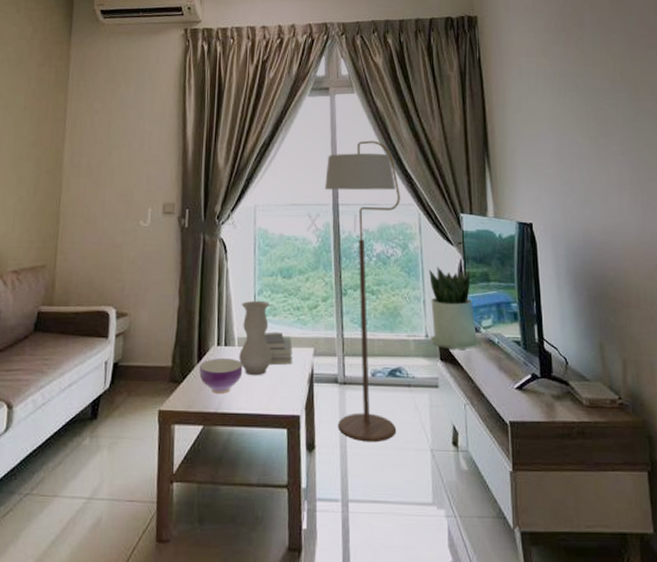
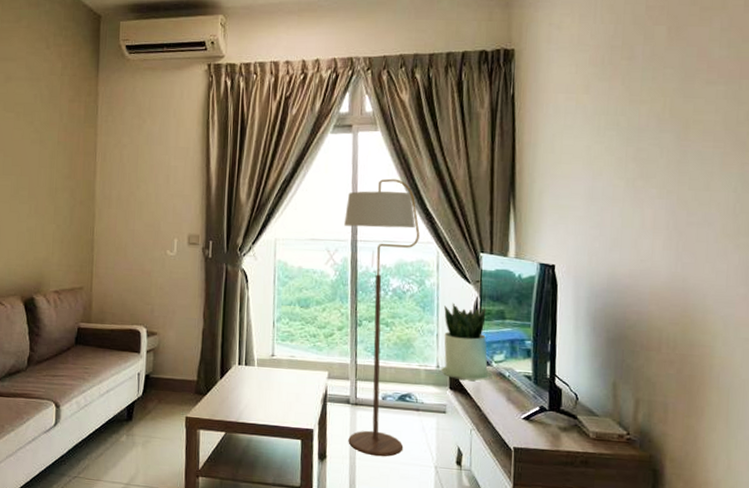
bowl: present [199,358,243,395] -> none [222,376,262,407]
vase: present [239,300,273,376] -> none [258,326,290,393]
books: present [263,333,293,366] -> none [281,356,308,385]

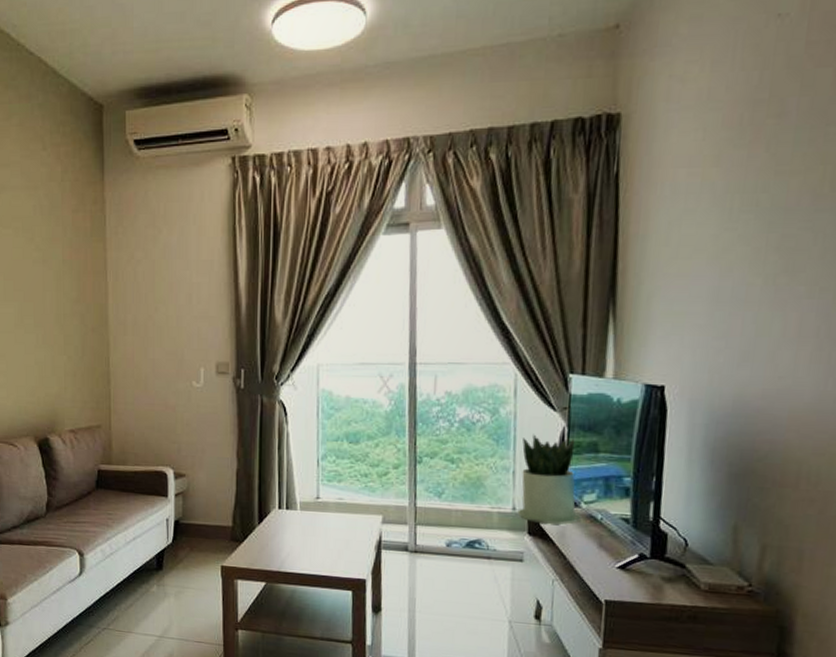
floor lamp: present [344,178,420,456] -> none [400,287,494,609]

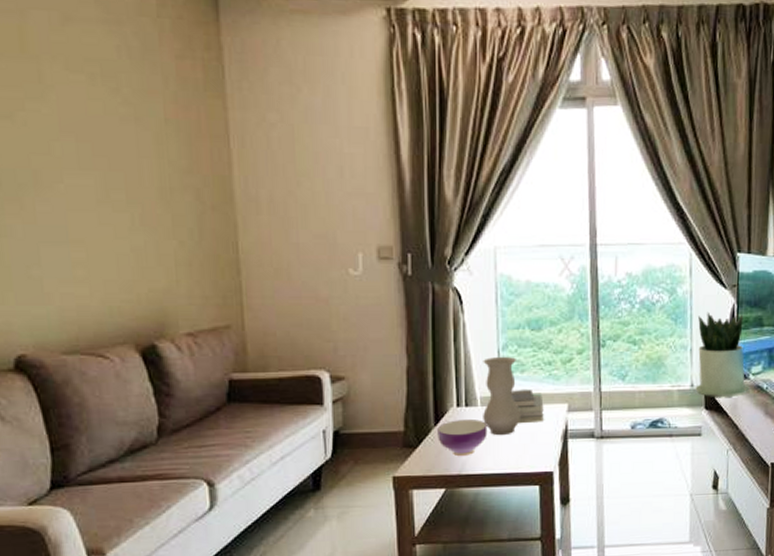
bowl: none [261,521,306,555] -> present [437,420,487,457]
vase: none [301,465,338,540] -> present [483,356,522,436]
books: none [327,498,359,531] -> present [510,390,544,424]

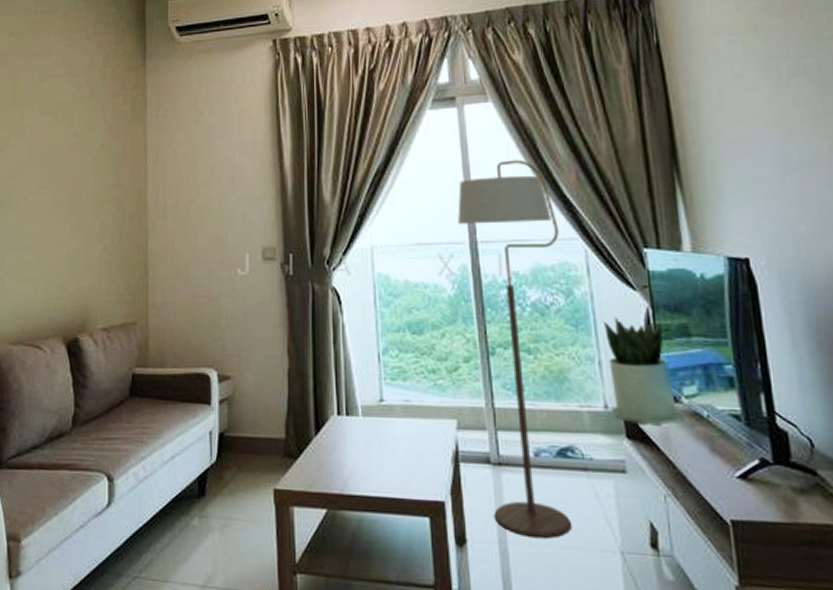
bowl: present [437,420,487,457] -> none [318,430,370,473]
vase: present [483,356,522,436] -> none [363,361,406,453]
books: present [510,390,544,424] -> none [392,400,431,440]
floor lamp: none [581,166,670,491] -> present [458,159,571,538]

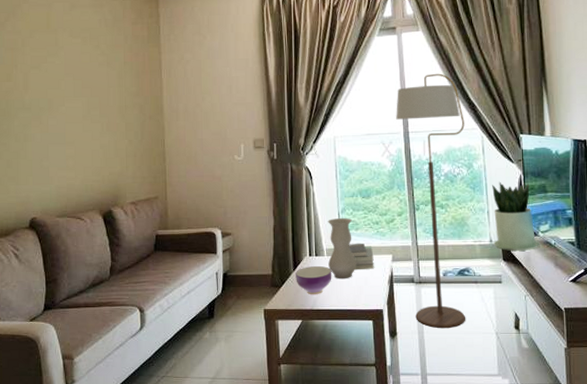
bowl: none [318,430,370,473] -> present [296,266,332,295]
vase: none [363,361,406,453] -> present [327,217,357,280]
books: none [392,400,431,440] -> present [348,244,374,270]

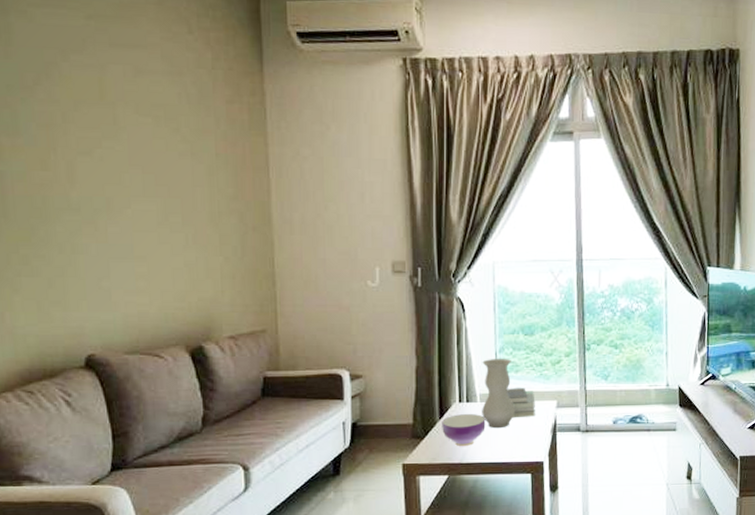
floor lamp: present [396,73,465,328] -> none [568,191,647,480]
planter: present [492,181,540,252] -> none [670,319,720,397]

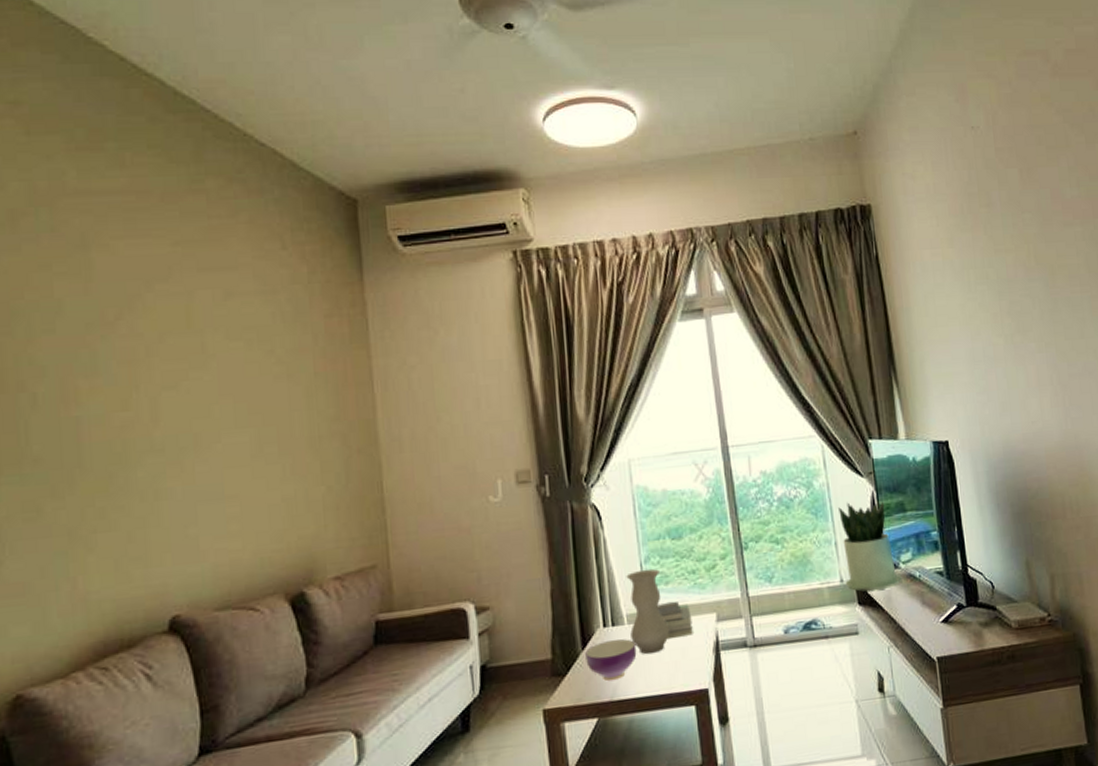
planter: none [670,319,720,397] -> present [839,501,902,592]

